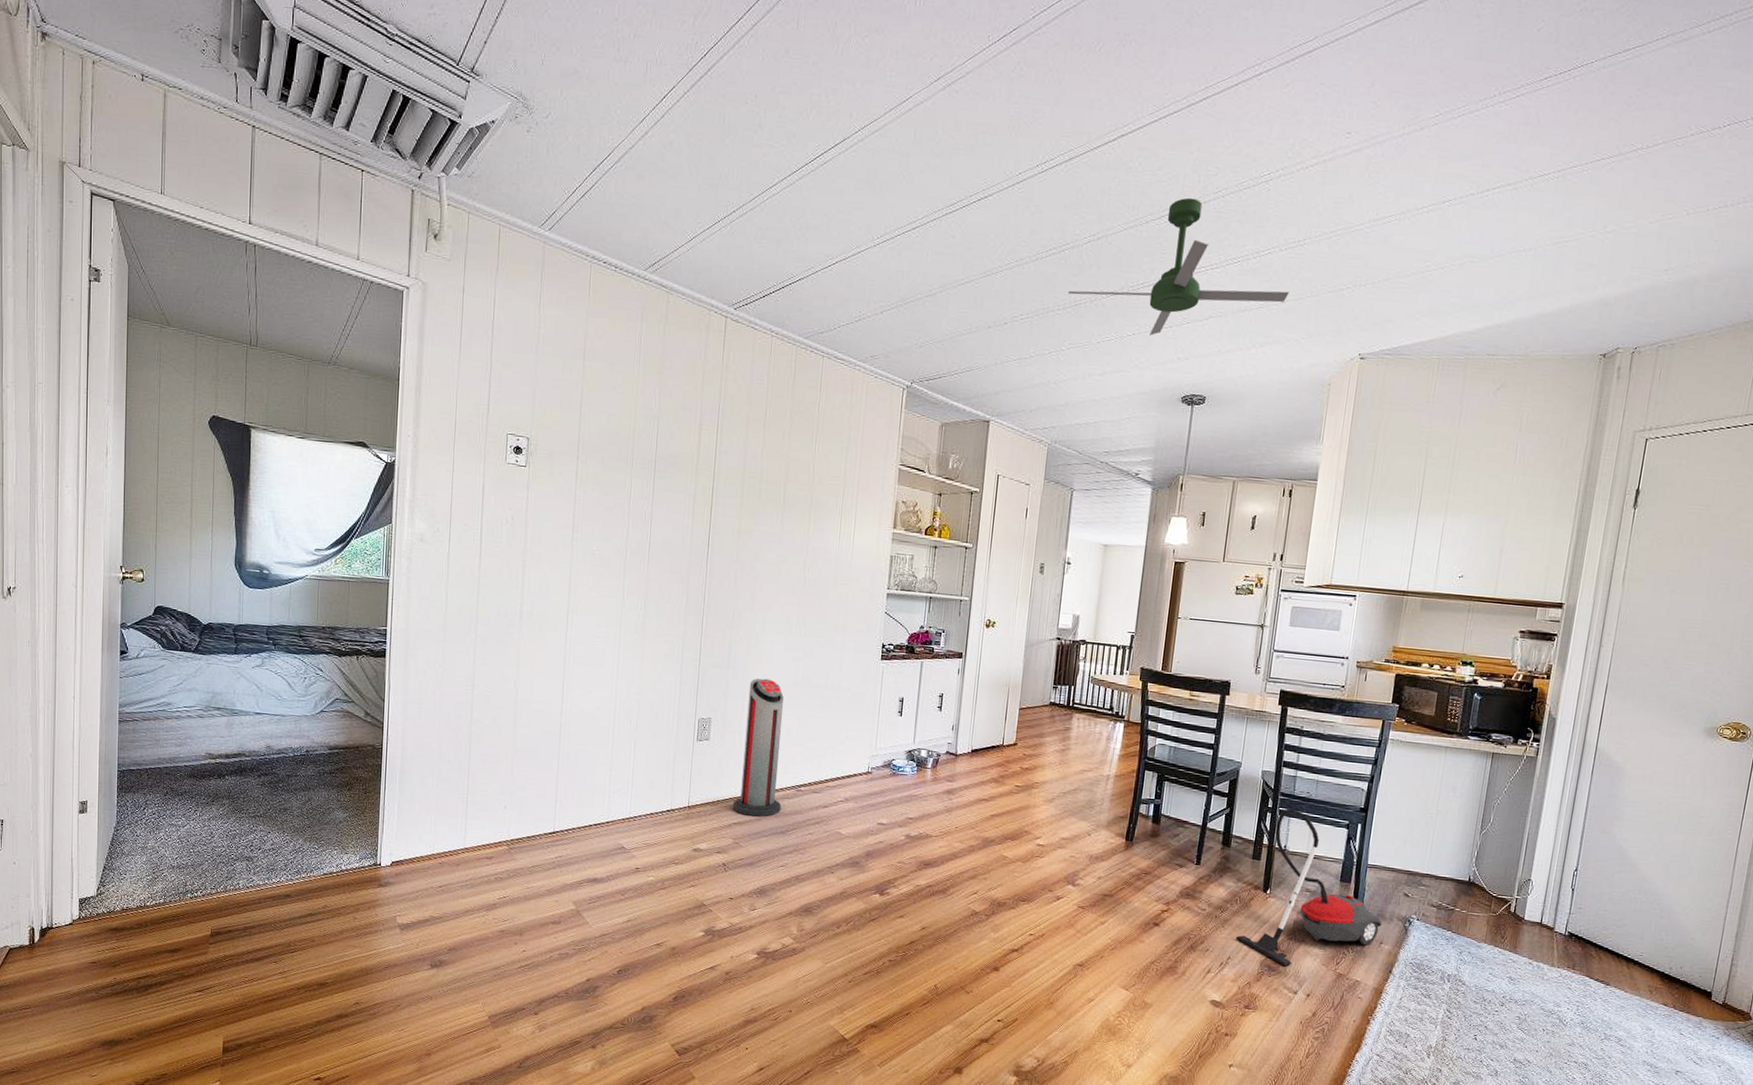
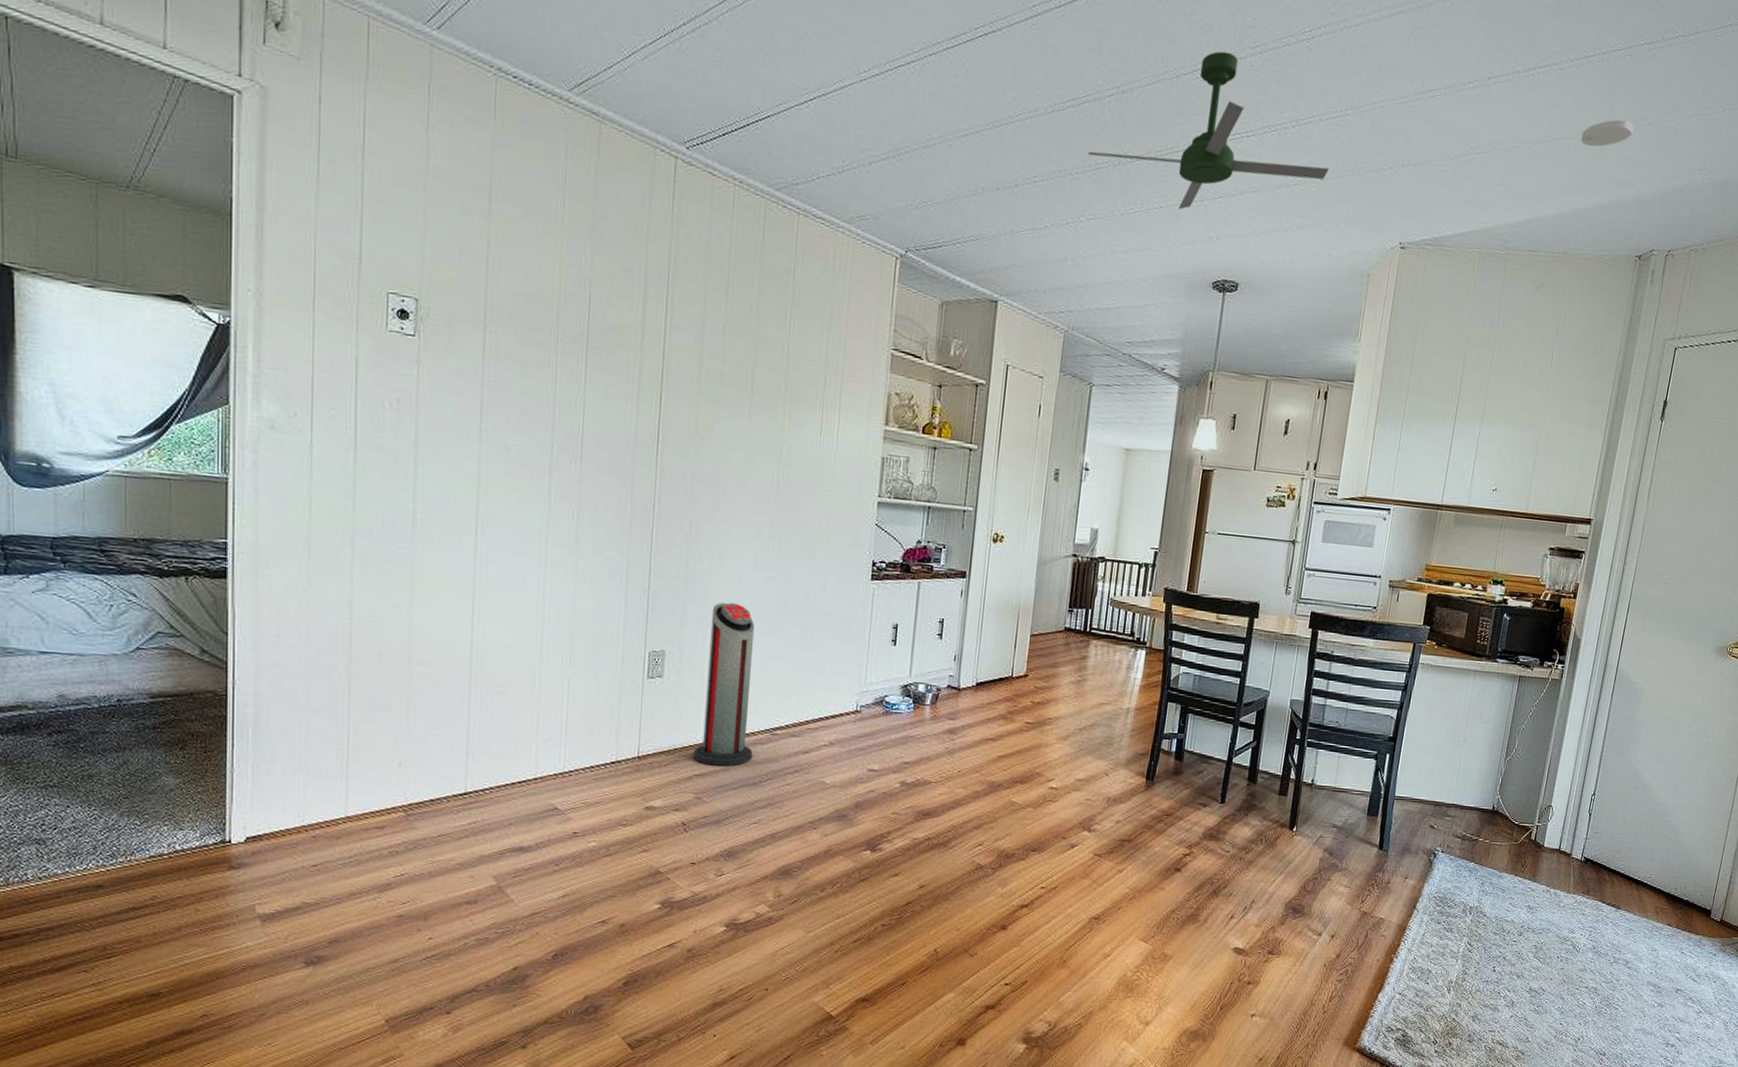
vacuum cleaner: present [1235,809,1382,967] -> none [1260,740,1408,908]
smoke detector: none [1538,230,1593,256] -> present [1580,119,1634,147]

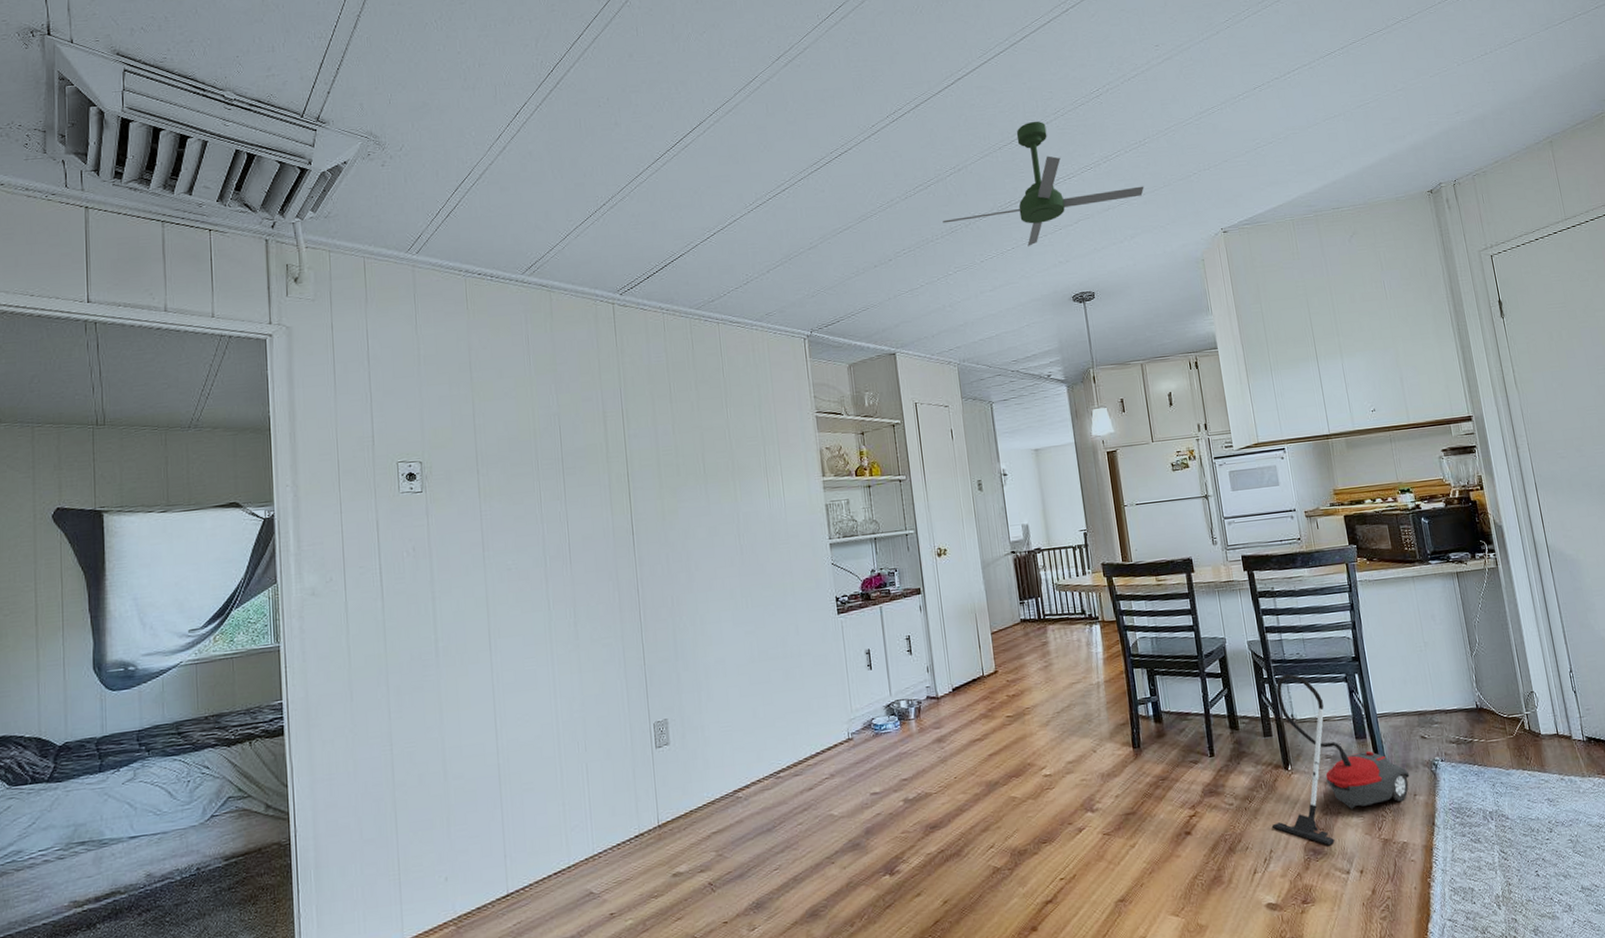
air purifier: present [693,602,755,767] -> none [703,661,763,821]
vacuum cleaner: none [1260,740,1408,908] -> present [1271,674,1410,846]
smoke detector: present [1580,119,1634,147] -> none [1346,92,1389,118]

